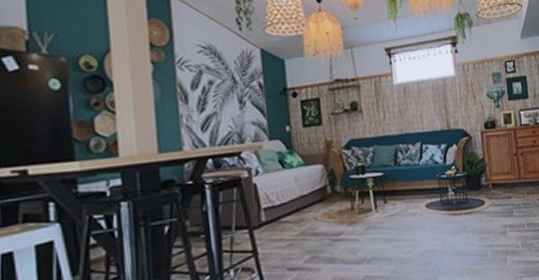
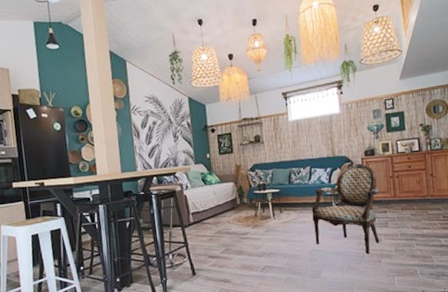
armchair: none [423,138,505,252] -> present [311,163,380,255]

